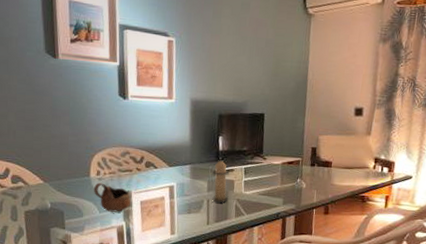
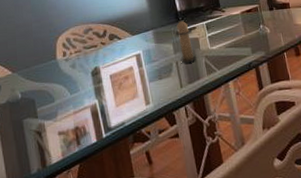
cup: present [94,183,131,213] -> none [62,63,100,93]

